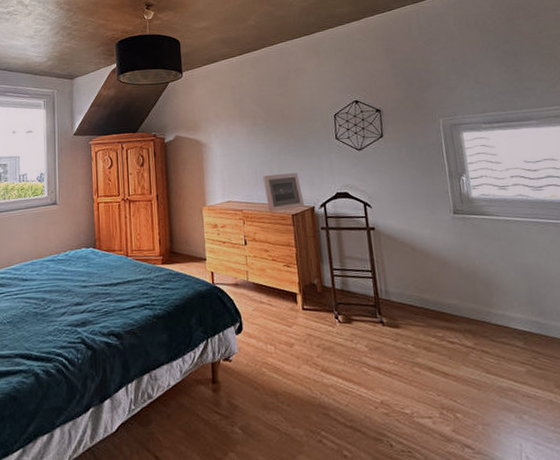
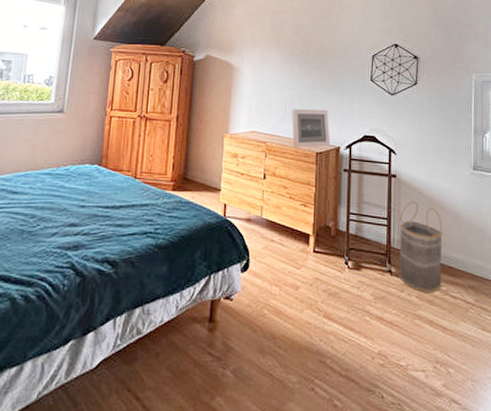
basket: none [384,251,438,341] -> present [398,201,442,293]

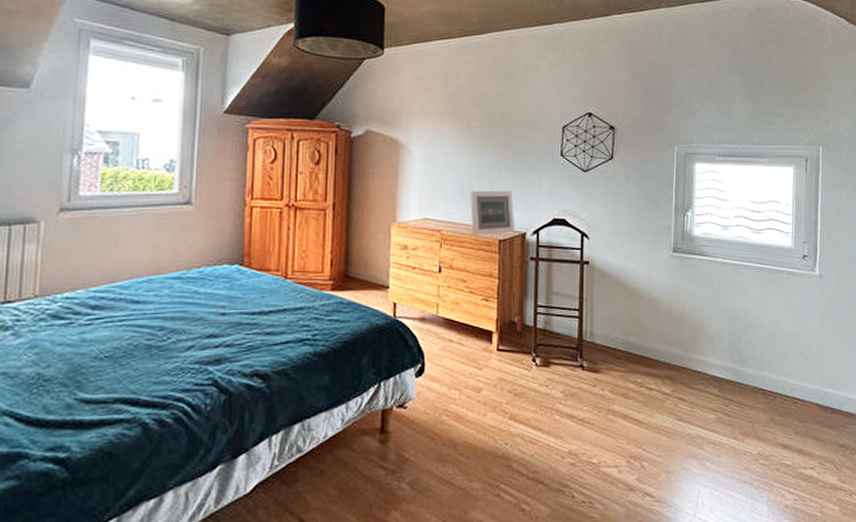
basket: present [398,201,442,293] -> none [590,289,639,387]

